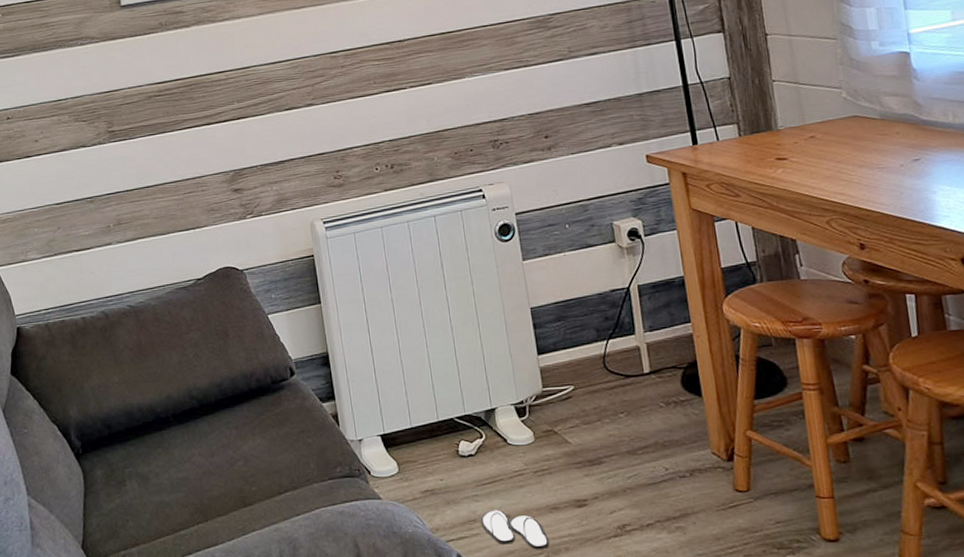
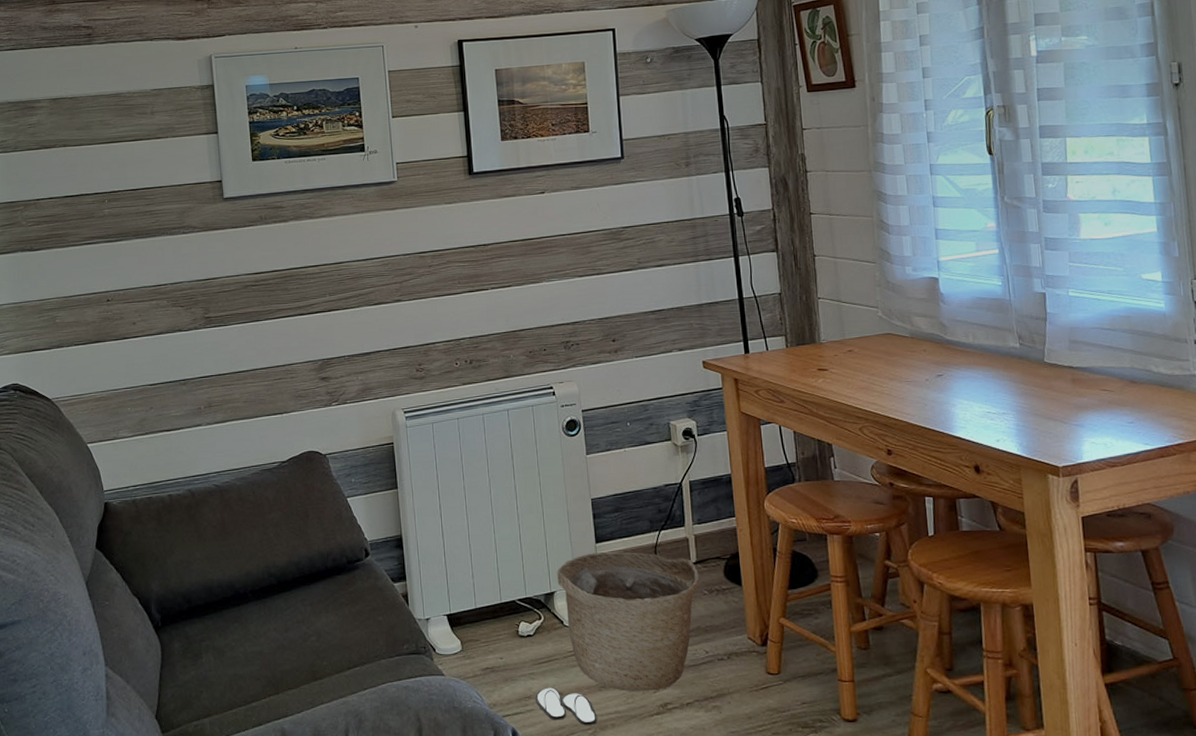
basket: none [497,363,655,513] -> present [557,552,700,691]

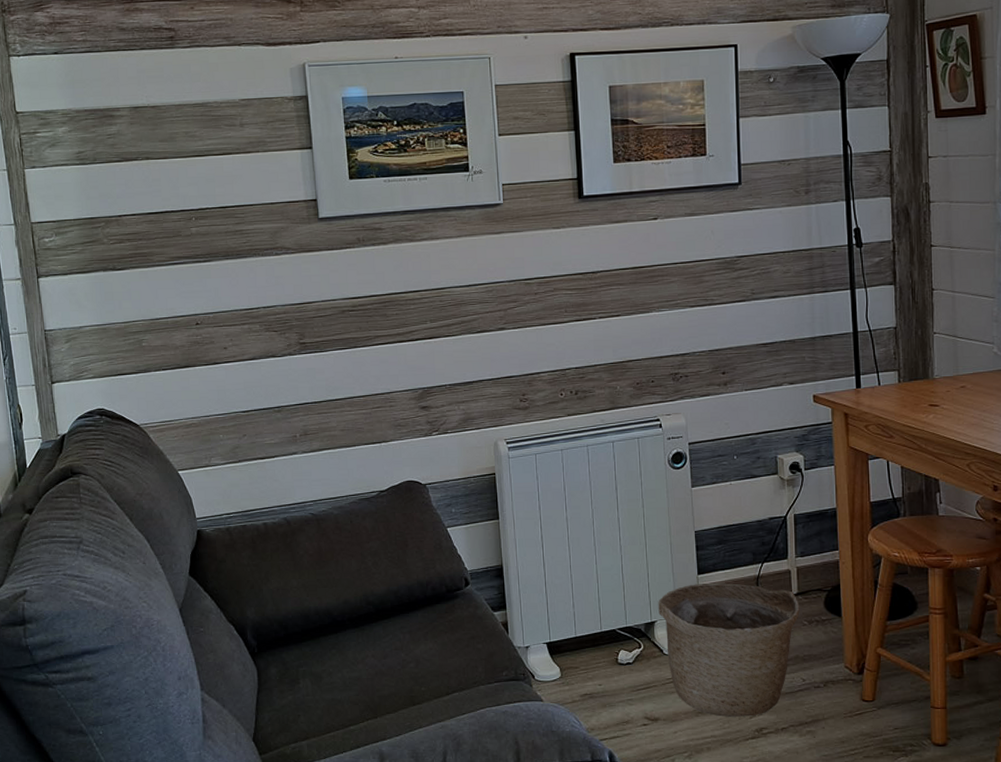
slippers: present [535,687,597,725] -> none [633,713,693,748]

